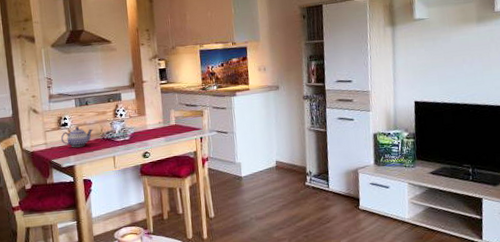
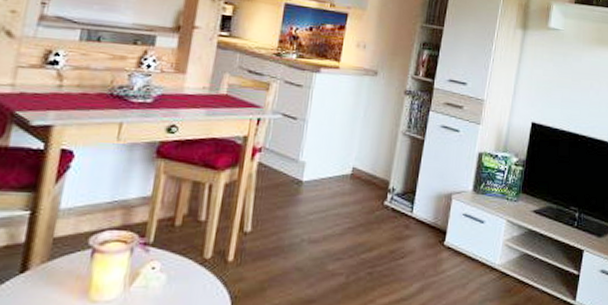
teapot: present [60,127,93,148] -> none [40,70,99,101]

